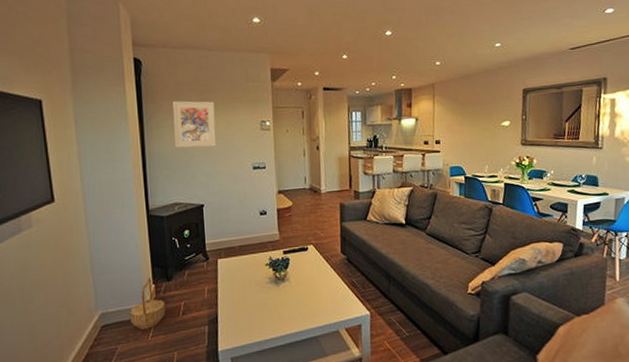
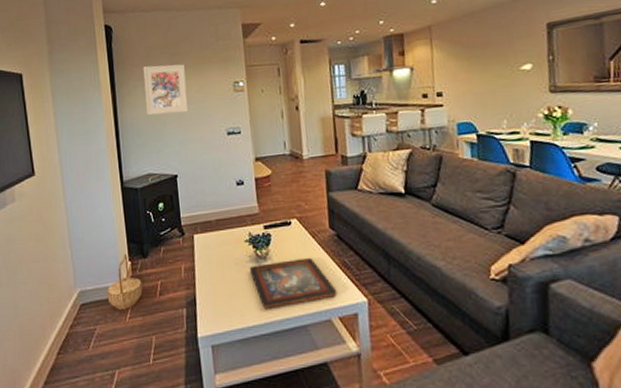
decorative tray: none [268,279,345,324] -> present [249,258,337,309]

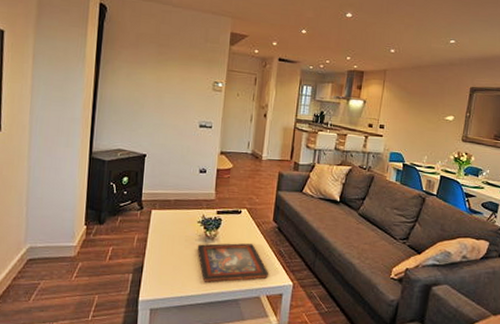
basket: present [106,254,143,310] -> none [57,219,94,269]
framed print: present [143,64,189,116] -> none [127,50,171,100]

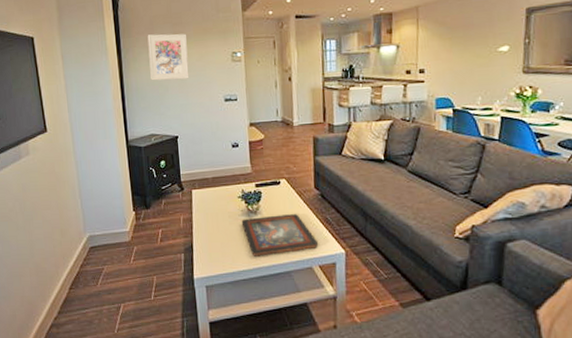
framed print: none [127,50,171,100] -> present [147,33,190,81]

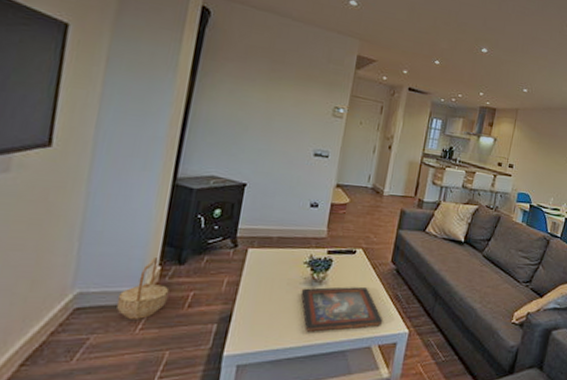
basket: none [113,205,146,253] -> present [117,258,170,319]
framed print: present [147,33,190,81] -> none [228,63,286,123]

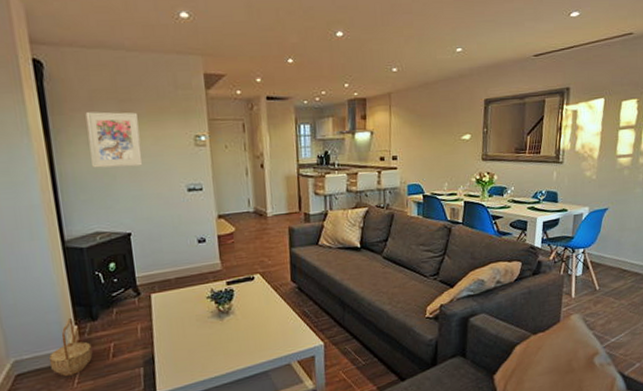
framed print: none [228,63,286,123] -> present [85,111,143,169]
decorative tray: present [300,287,383,332] -> none [211,310,297,360]

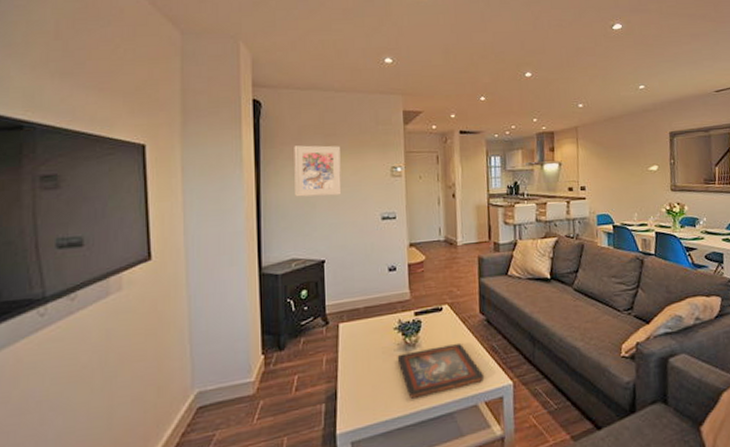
basket: present [48,318,93,376] -> none [232,347,276,411]
decorative tray: none [211,310,297,360] -> present [397,344,485,399]

